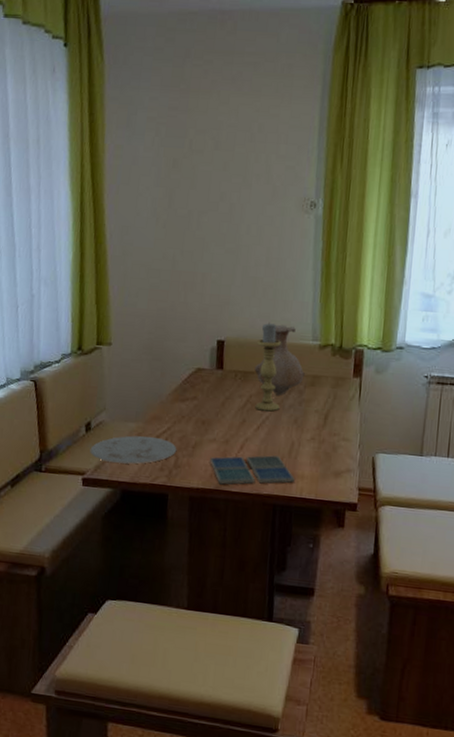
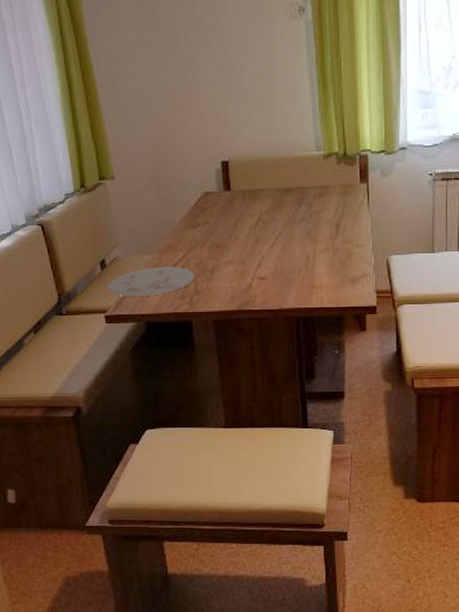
drink coaster: present [210,455,295,485] -> none [229,270,314,305]
vase: present [254,324,306,396] -> none [262,138,313,210]
candle holder: present [255,322,281,412] -> none [262,137,292,227]

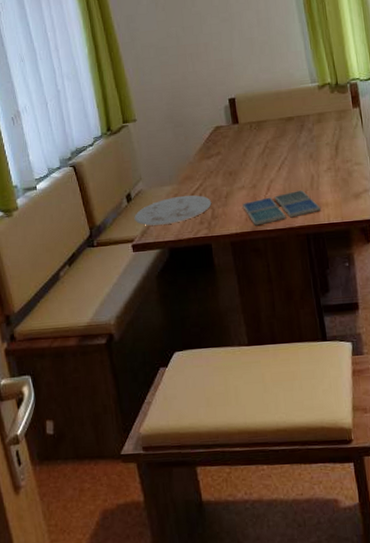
drink coaster: none [229,270,314,305] -> present [242,190,321,226]

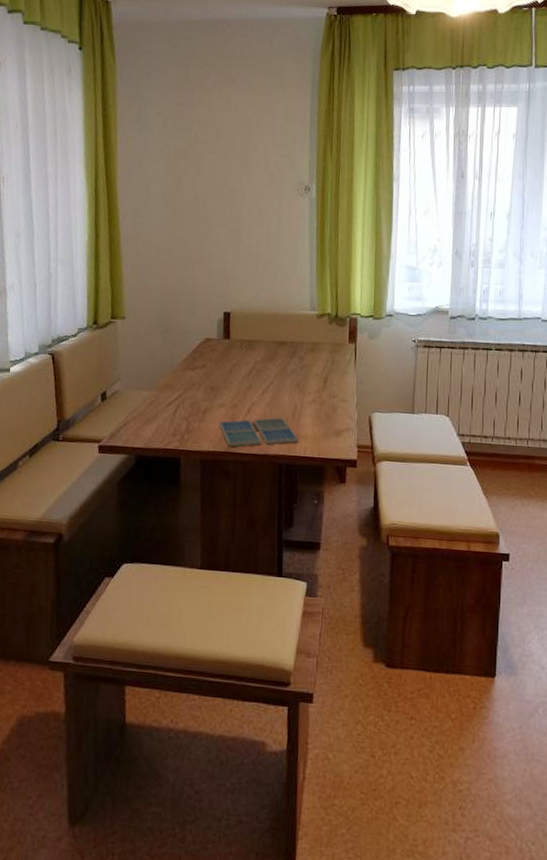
plate: present [134,195,212,226] -> none [105,403,188,431]

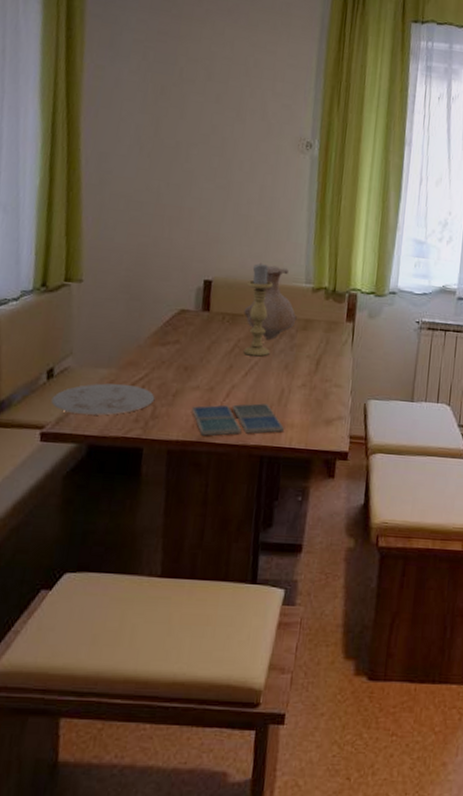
plate: none [105,403,188,431] -> present [51,383,155,415]
vase: none [259,296,306,362] -> present [244,265,298,340]
candle holder: none [260,294,283,377] -> present [243,262,273,357]

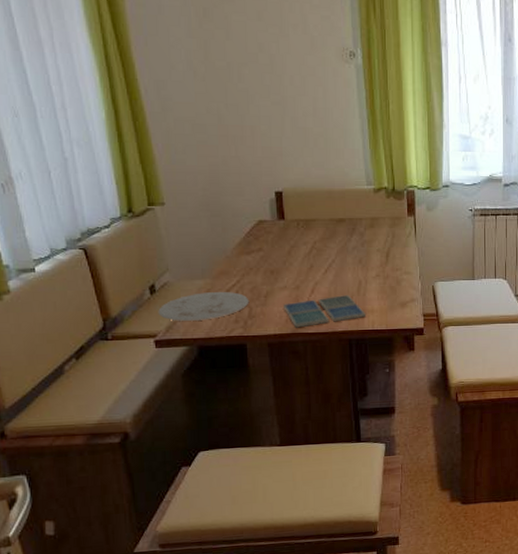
candle holder: present [243,262,273,357] -> none [315,170,344,255]
vase: present [244,265,298,340] -> none [315,172,365,239]

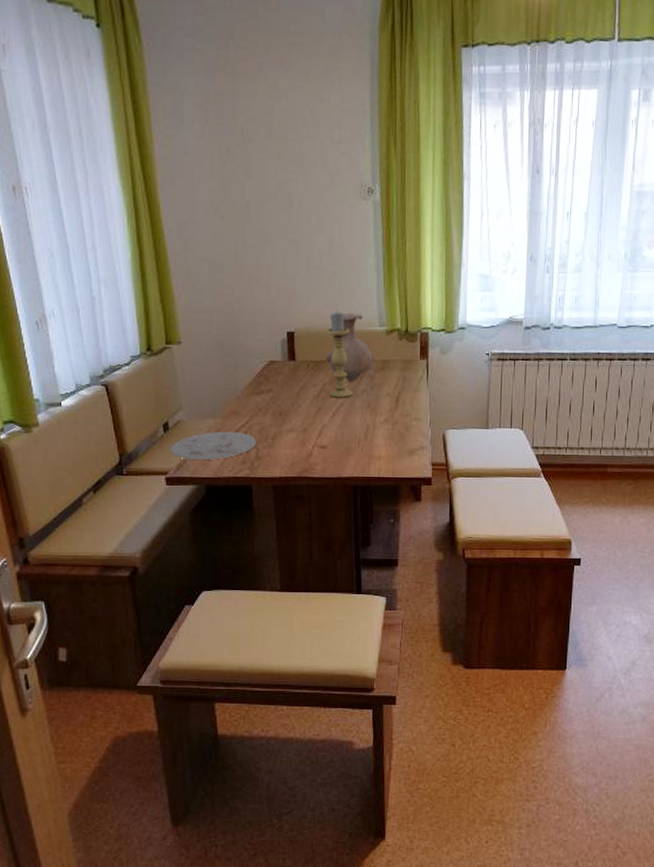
drink coaster: present [283,295,365,328] -> none [290,440,372,472]
candle holder: none [315,170,344,255] -> present [326,311,353,398]
vase: none [315,172,365,239] -> present [326,312,375,382]

